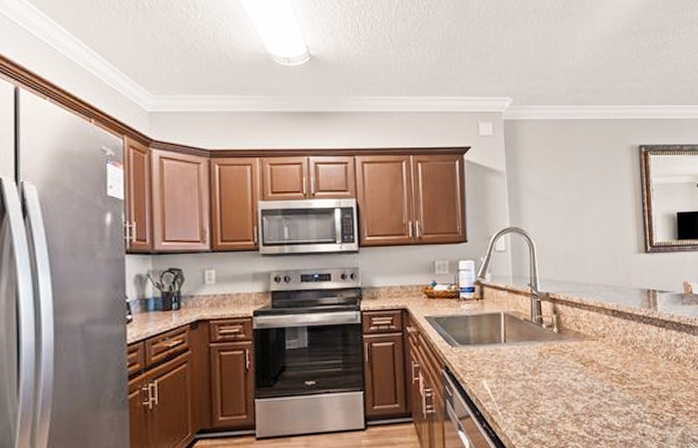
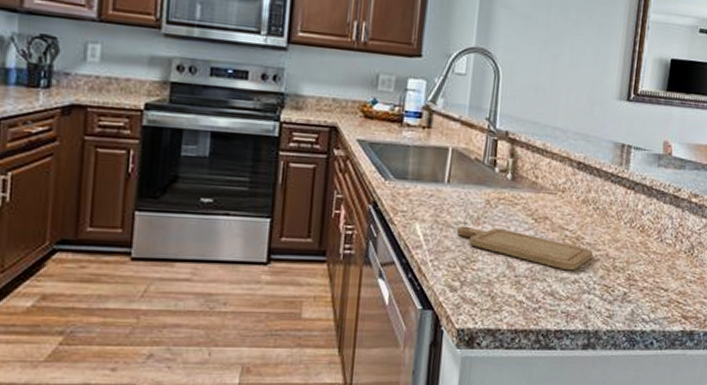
chopping board: none [518,375,639,405] -> present [456,226,593,271]

